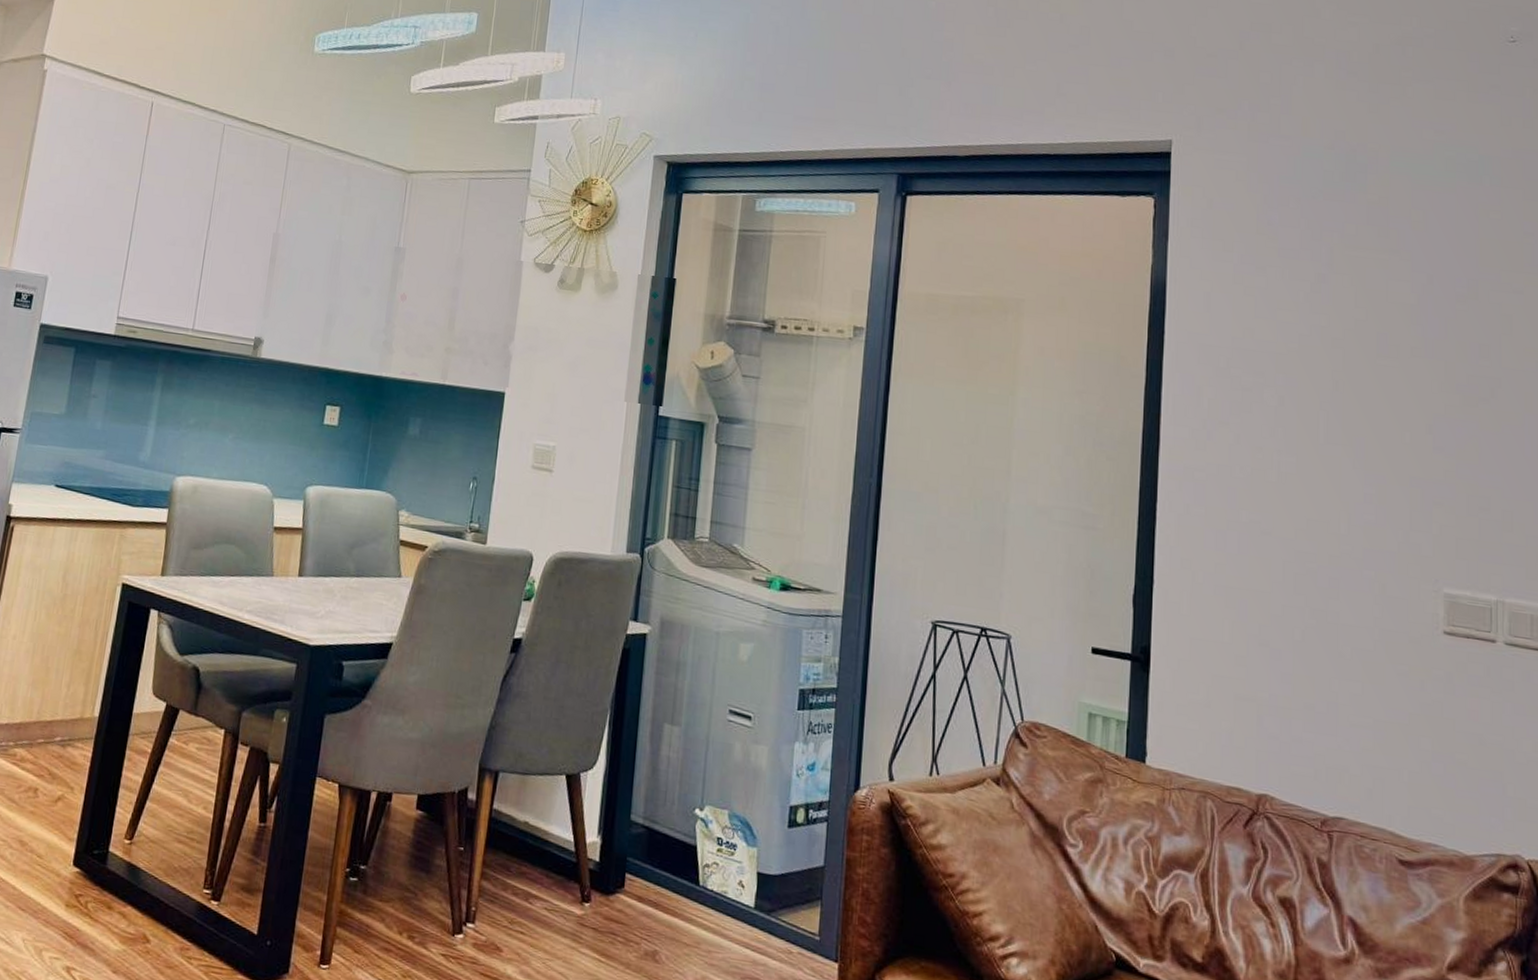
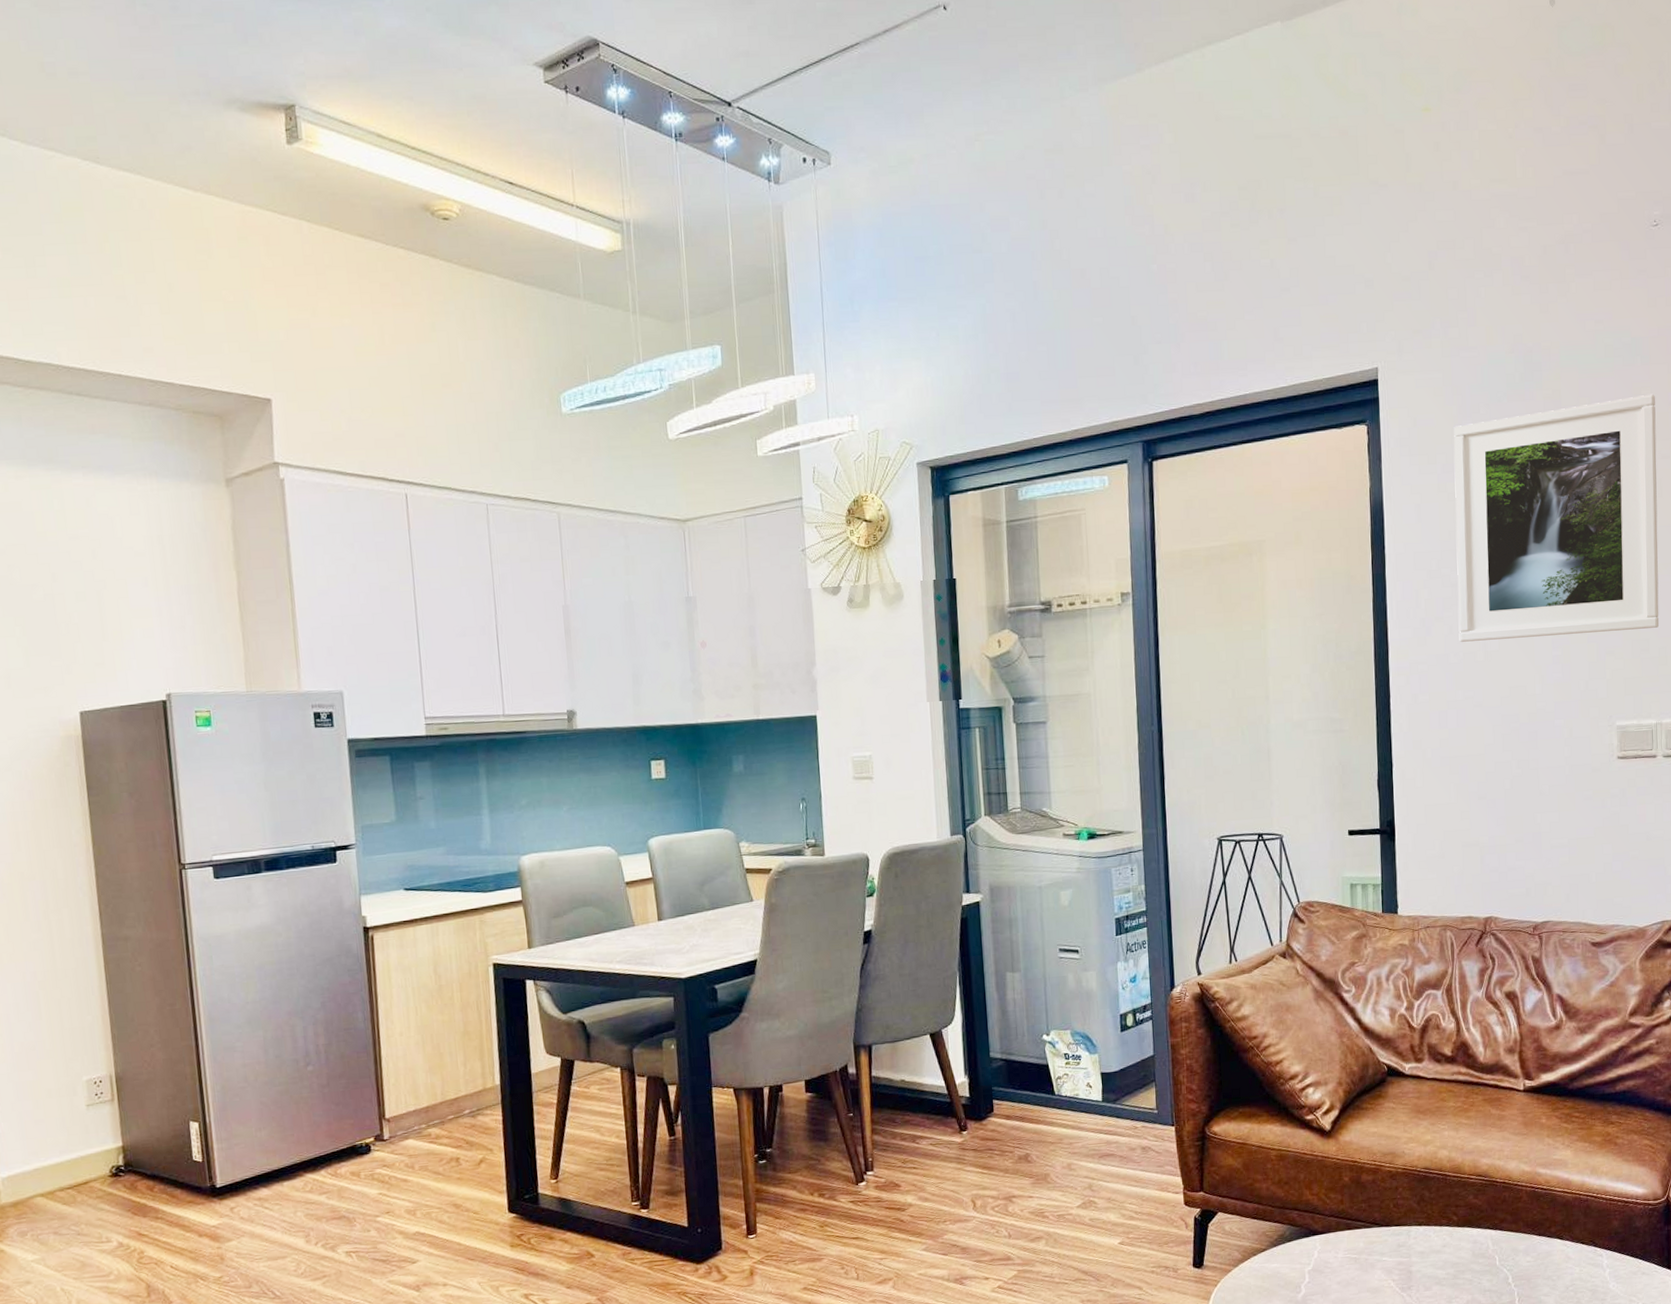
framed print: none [1247,215,1507,486] -> present [1454,394,1660,642]

